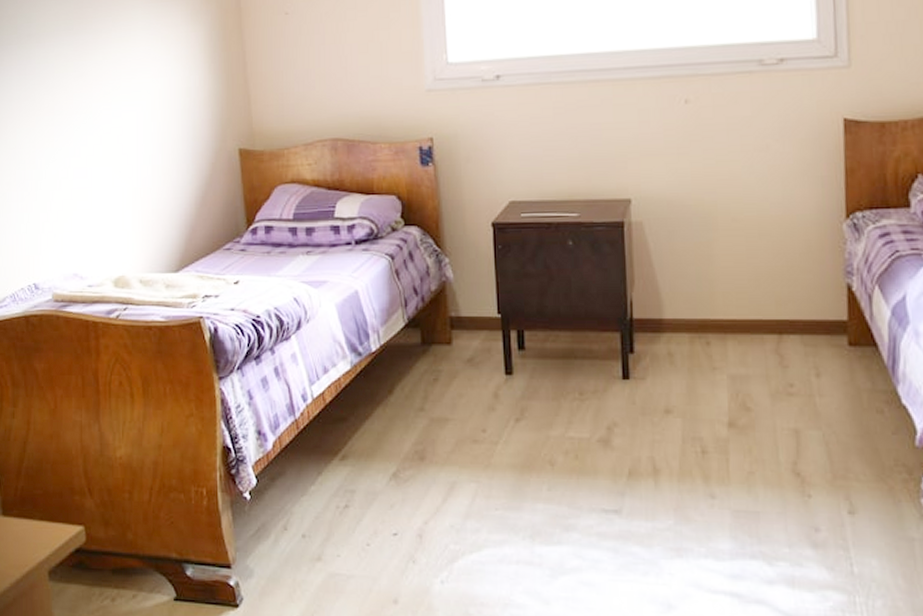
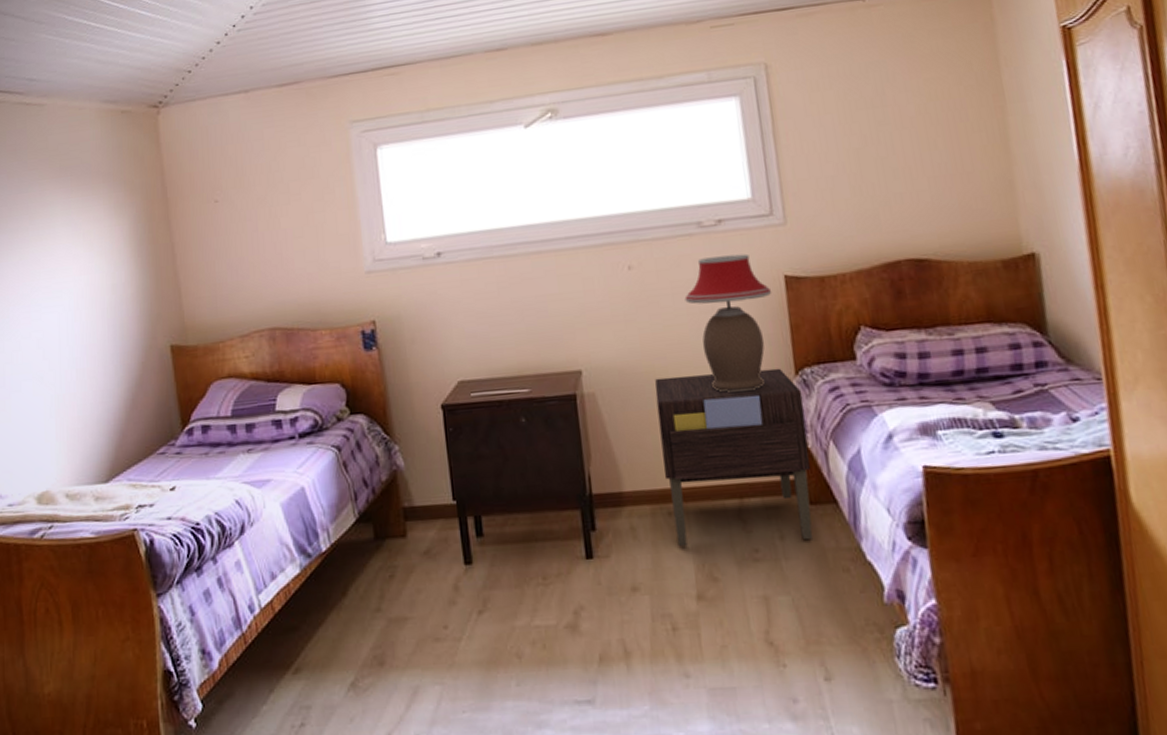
nightstand: none [702,210,853,380] -> present [655,368,813,547]
table lamp: none [739,94,830,232] -> present [684,254,772,393]

